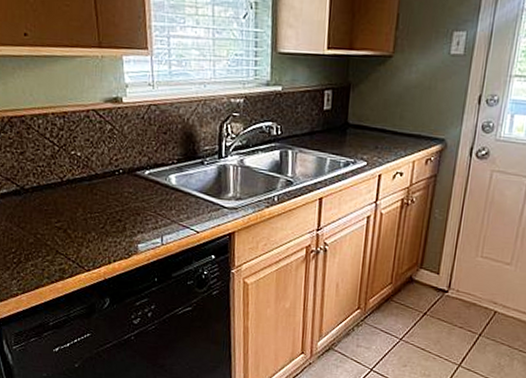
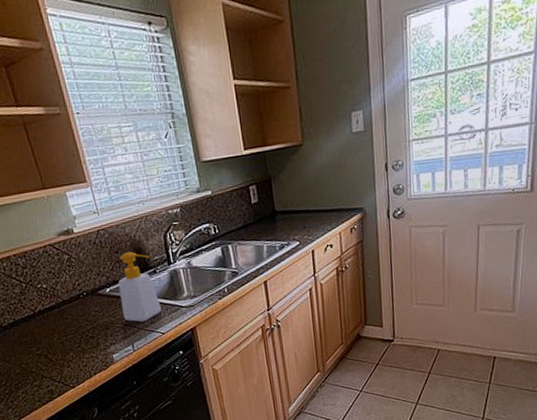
soap bottle: none [159,135,202,216] -> present [118,251,162,322]

